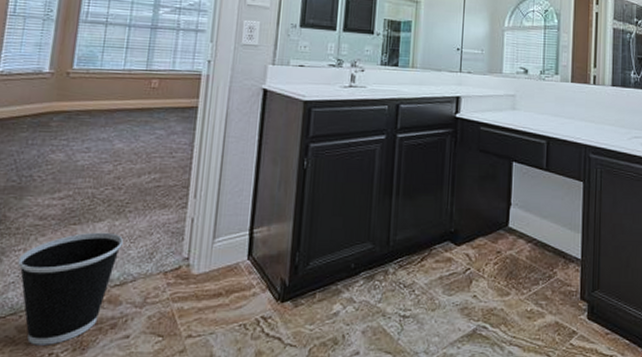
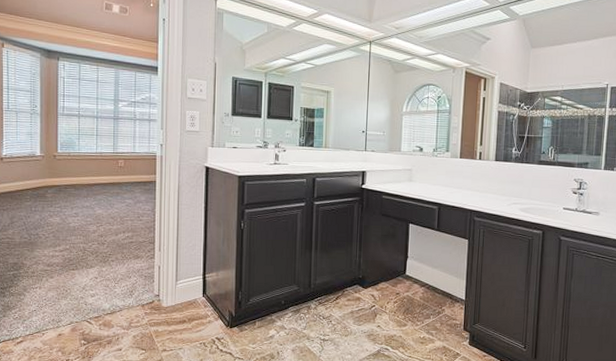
wastebasket: present [18,232,123,345] -> none [36,275,110,354]

